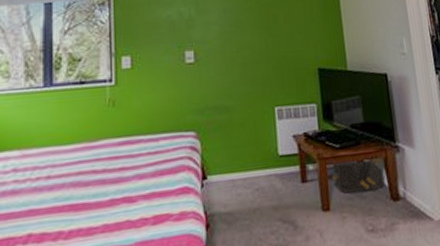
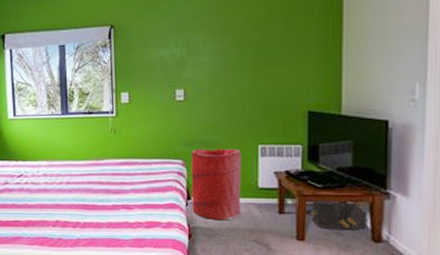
laundry hamper: none [204,113,263,201] -> present [191,148,242,221]

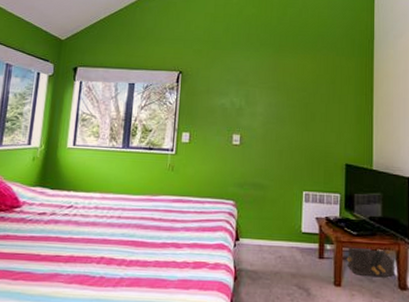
laundry hamper: present [191,148,242,221] -> none [239,191,288,264]

